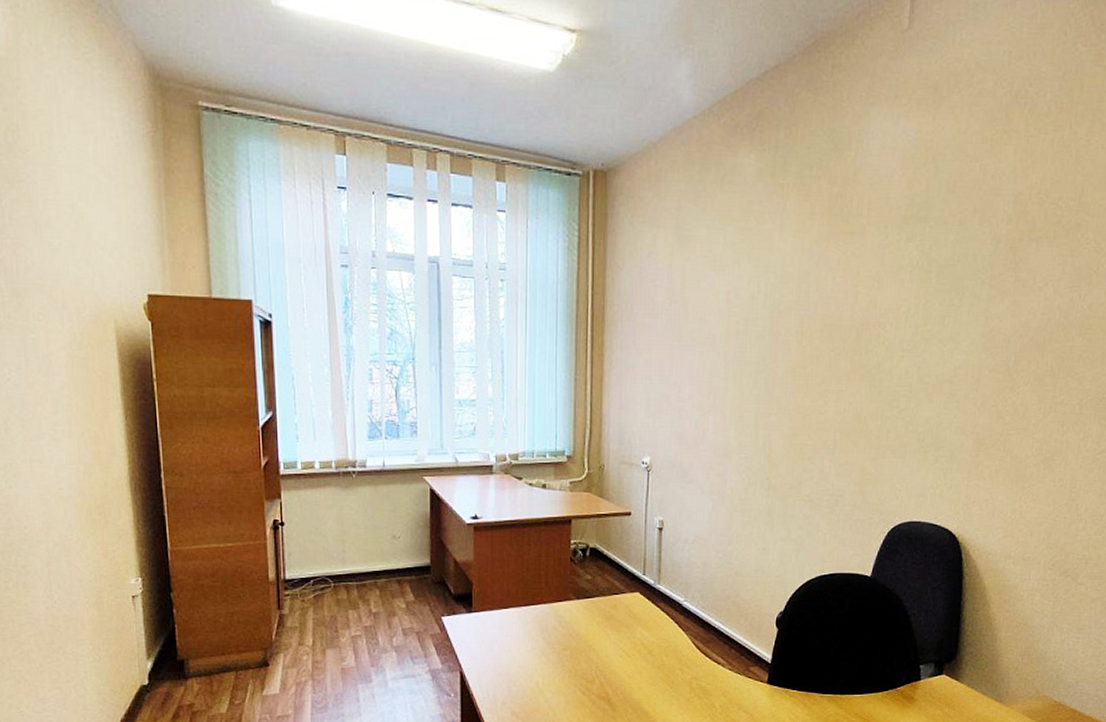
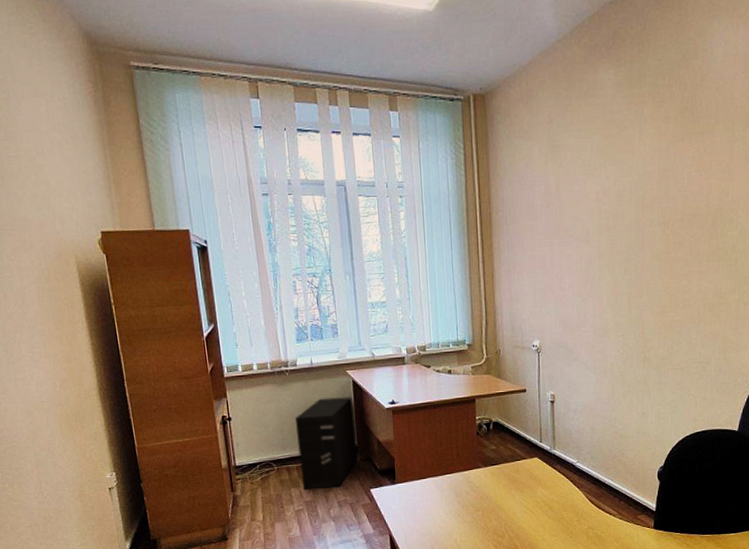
computer tower: none [359,507,430,613] -> present [294,397,358,490]

